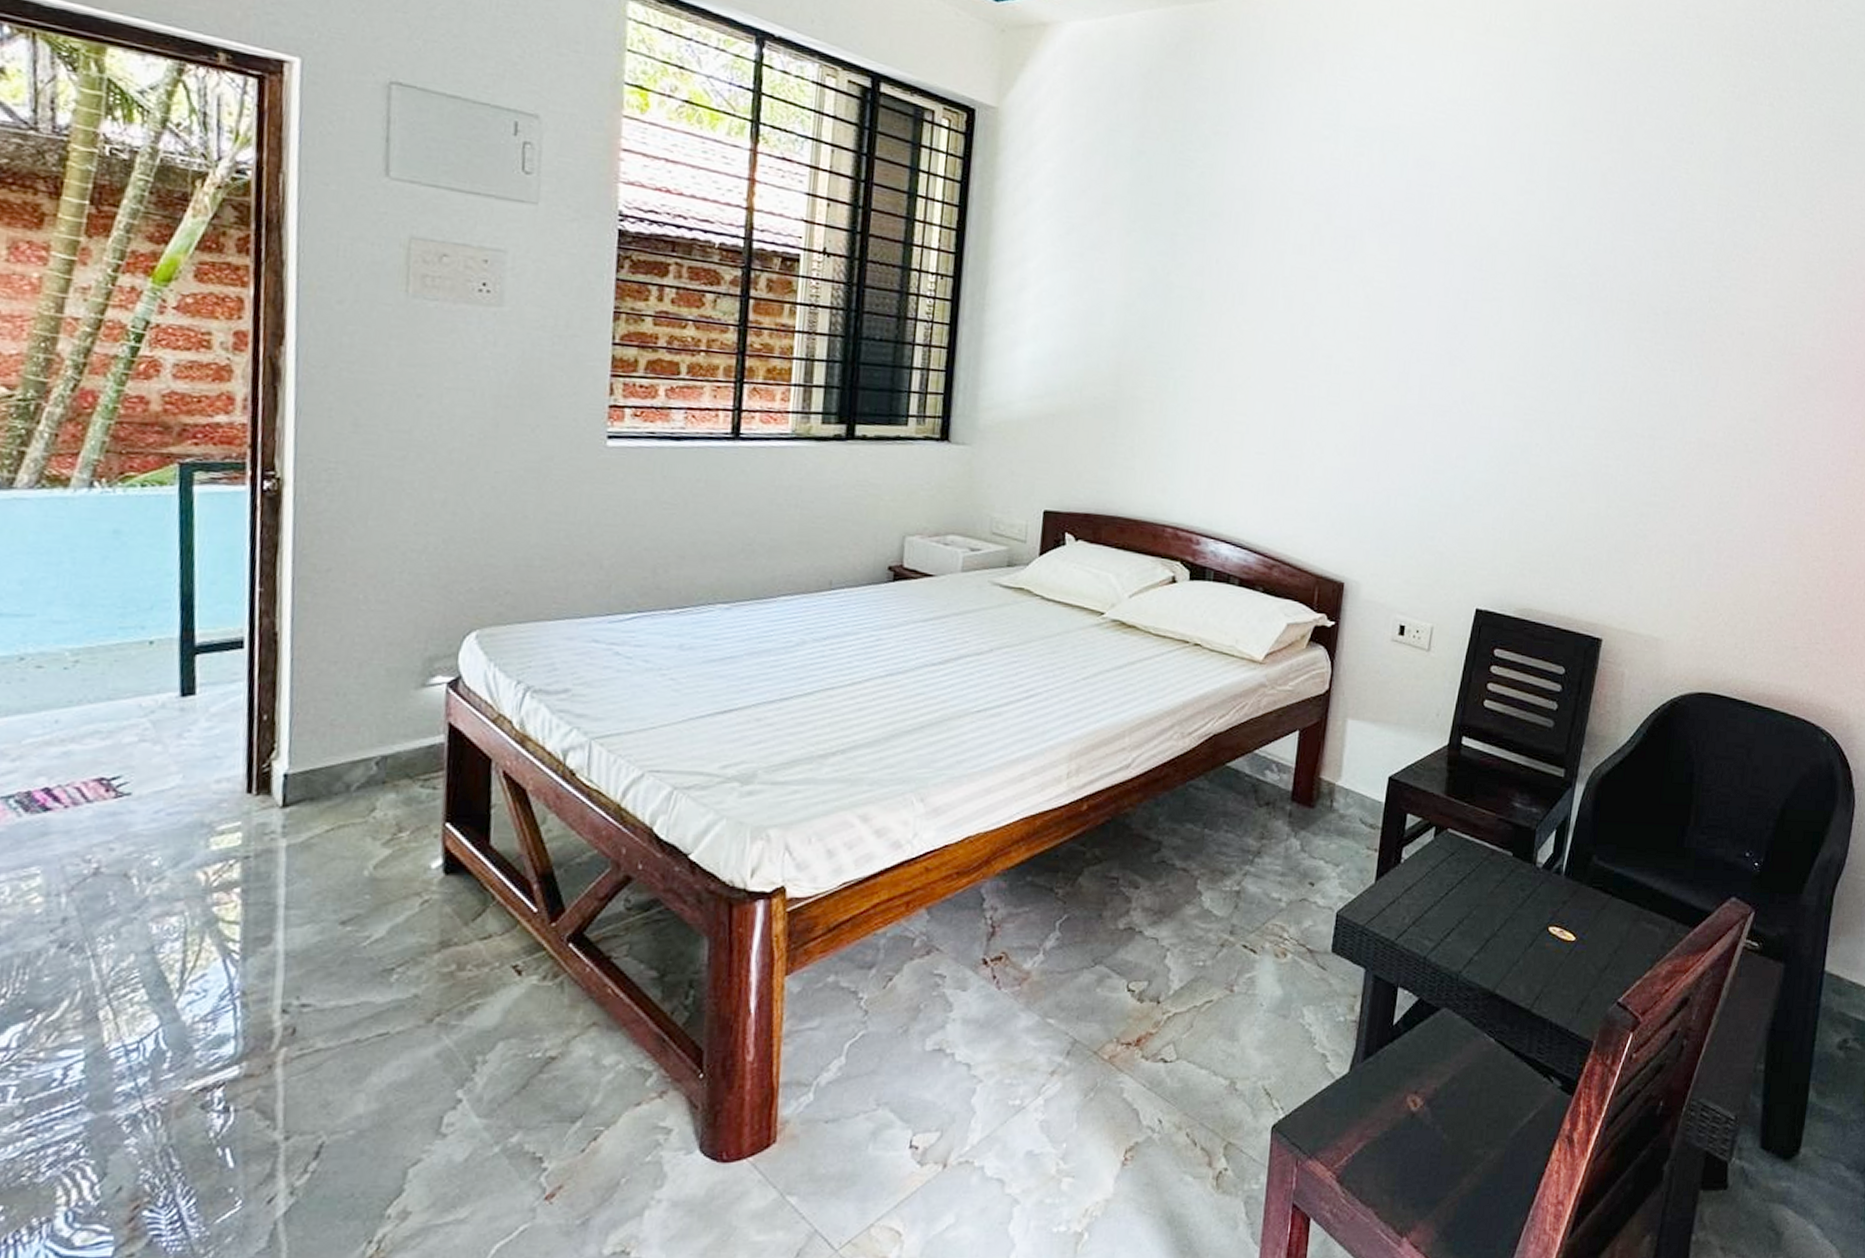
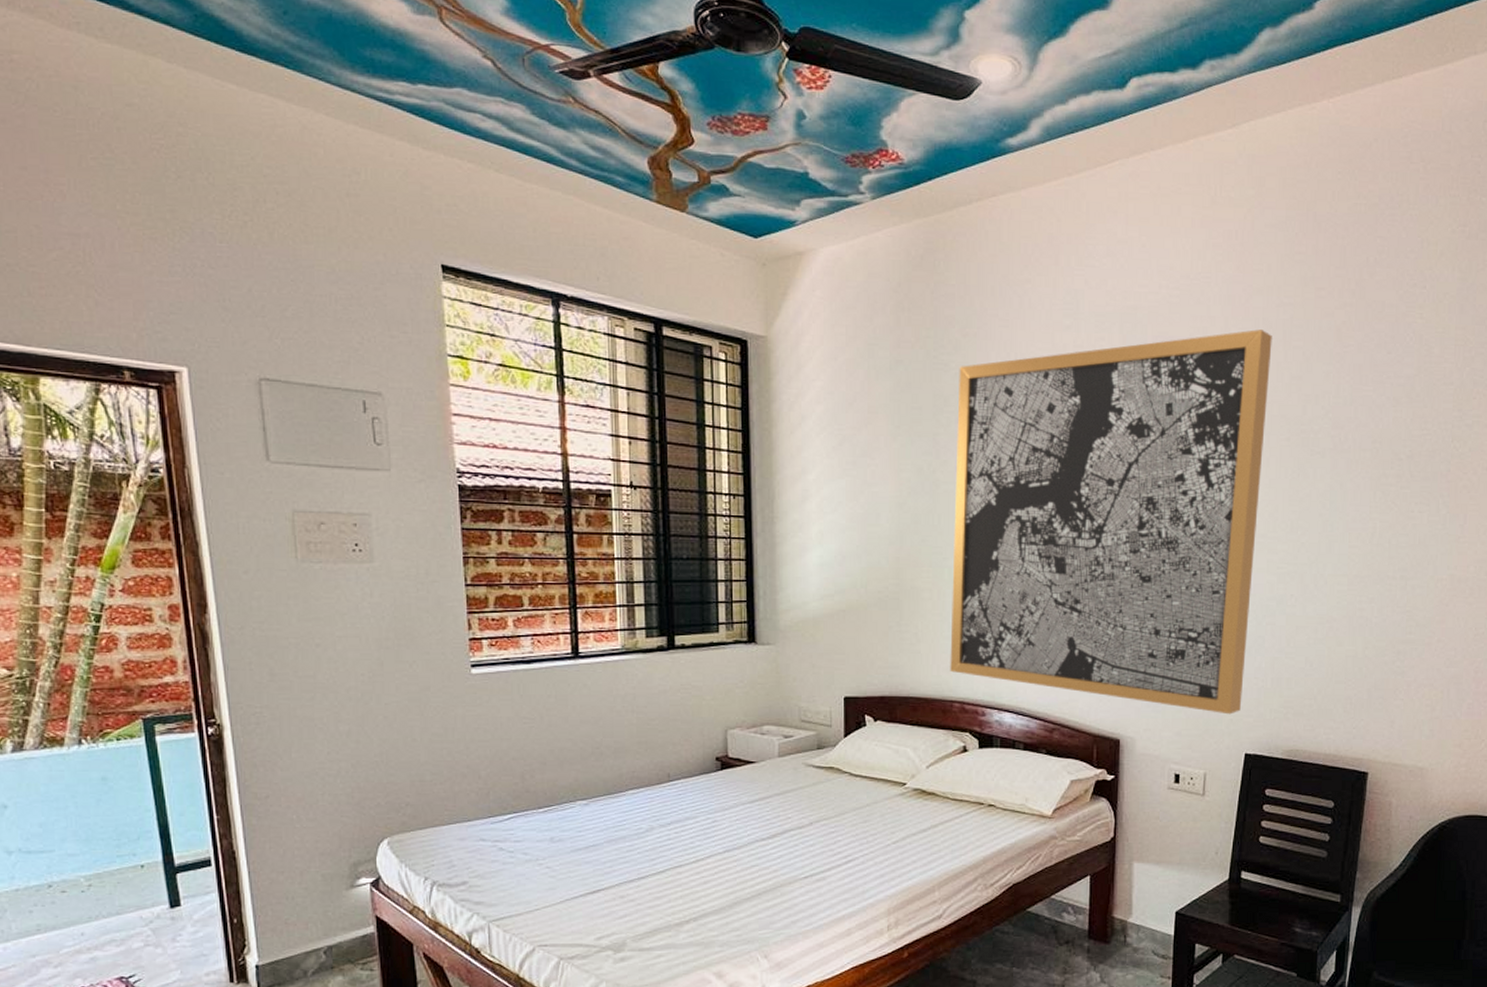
wall art: none [1165,164,1537,566] -> present [950,329,1272,715]

